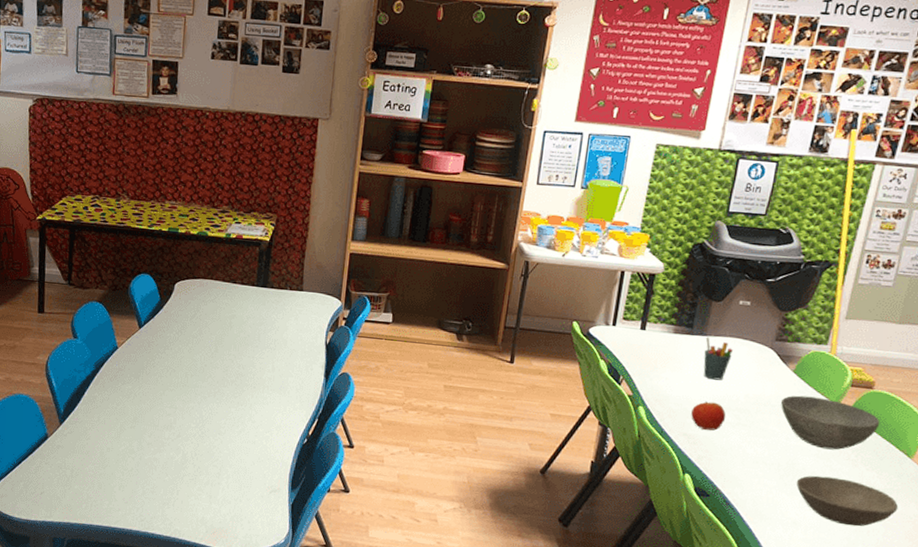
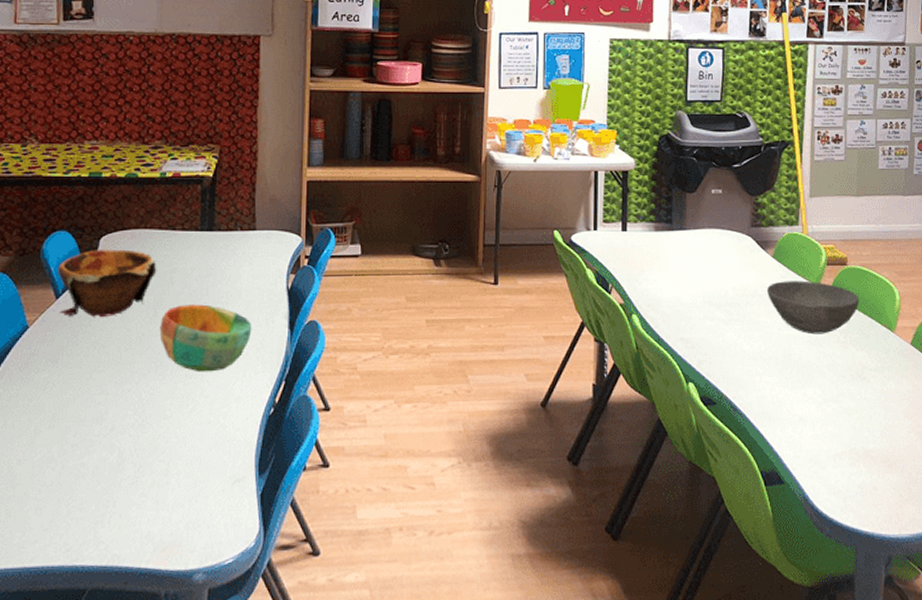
bowl: none [141,292,219,348] -> present [58,249,157,318]
bowl: none [218,345,294,403] -> present [159,304,252,373]
apple: present [691,401,727,431] -> none [684,300,718,331]
pen holder: present [703,337,733,381] -> none [686,231,714,276]
soup bowl: present [796,475,899,527] -> none [795,363,892,413]

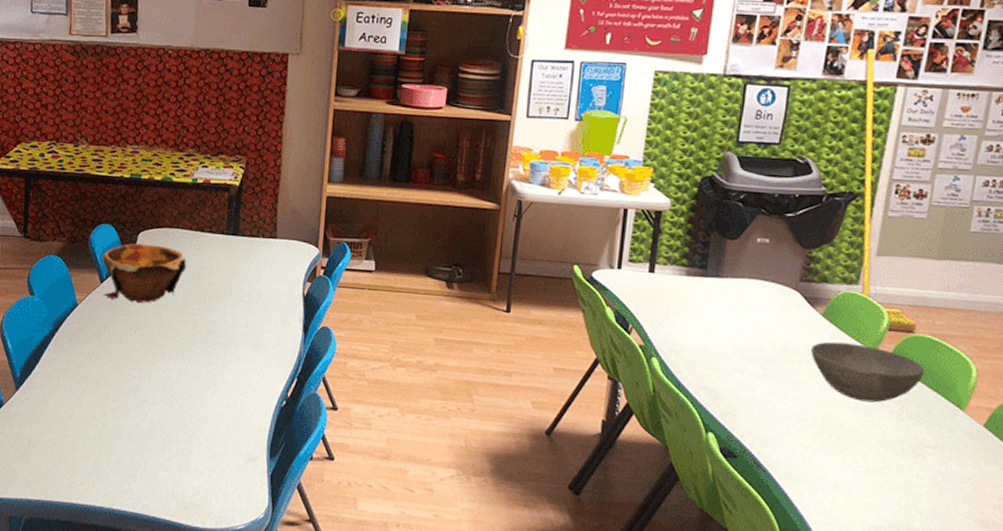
bowl: present [159,304,252,373] -> none [187,299,270,362]

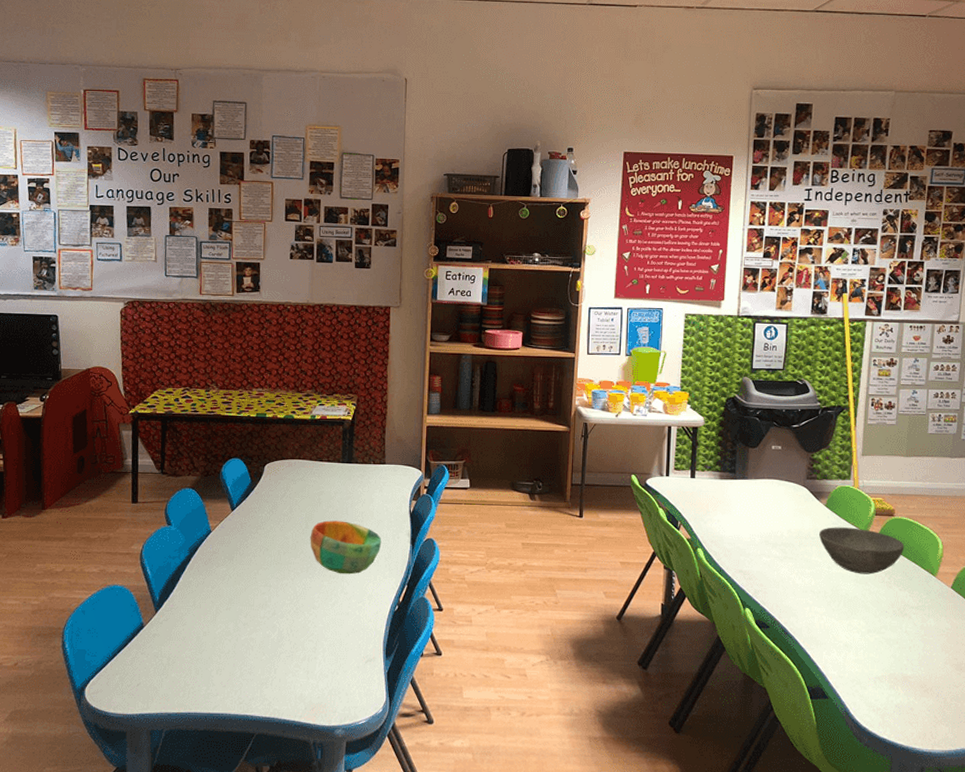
bowl: present [102,243,187,304] -> none [233,474,308,527]
bowl: none [187,299,270,362] -> present [310,520,382,575]

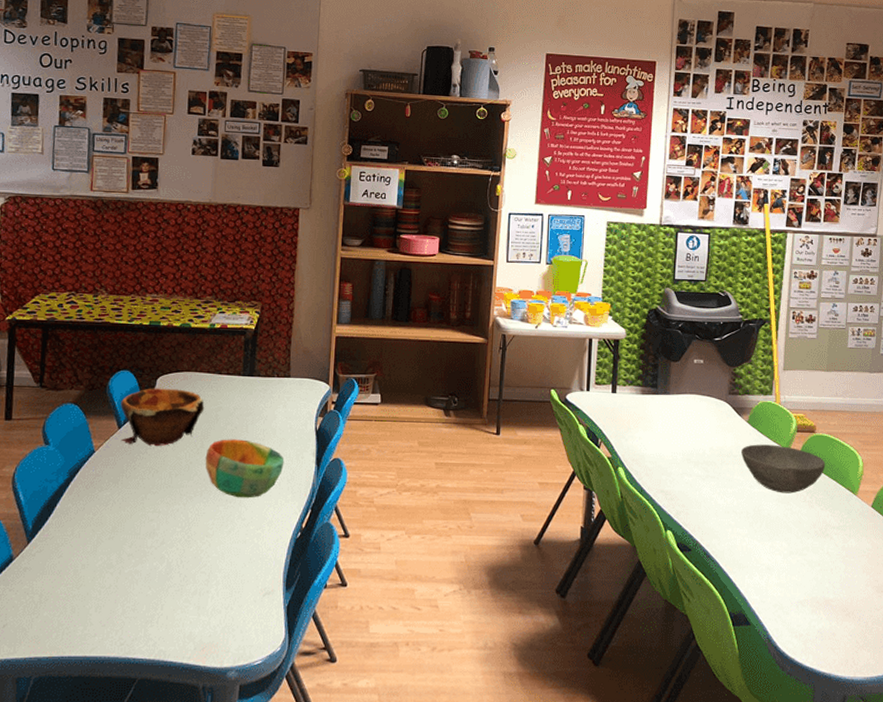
bowl: none [233,474,308,527] -> present [120,388,205,447]

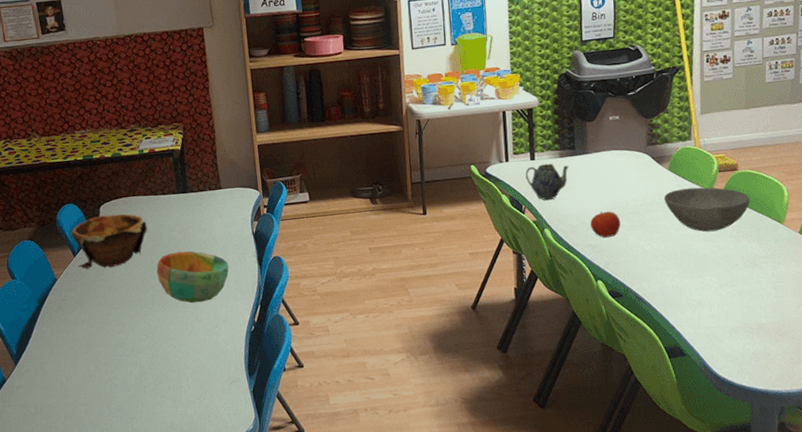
teapot: none [605,398,650,438] -> present [525,163,569,201]
apple: none [665,457,696,485] -> present [590,211,621,238]

